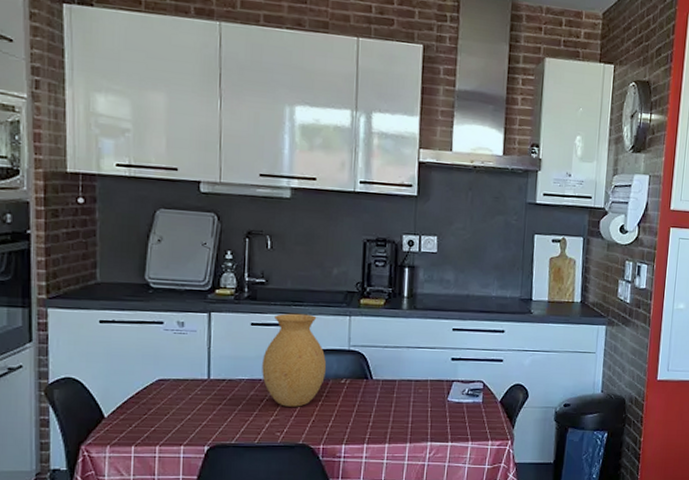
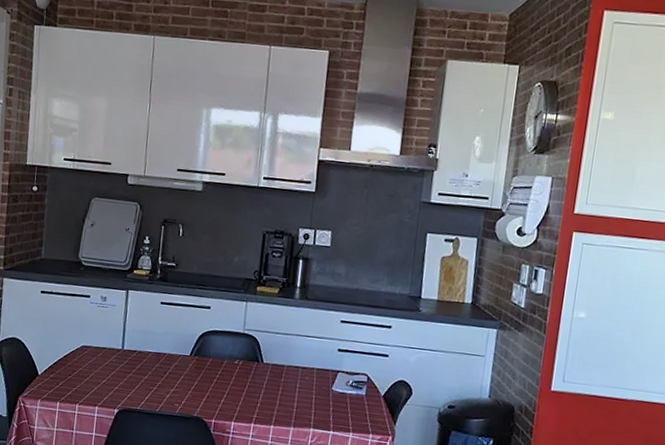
vase: present [262,313,327,407] -> none [167,295,223,382]

